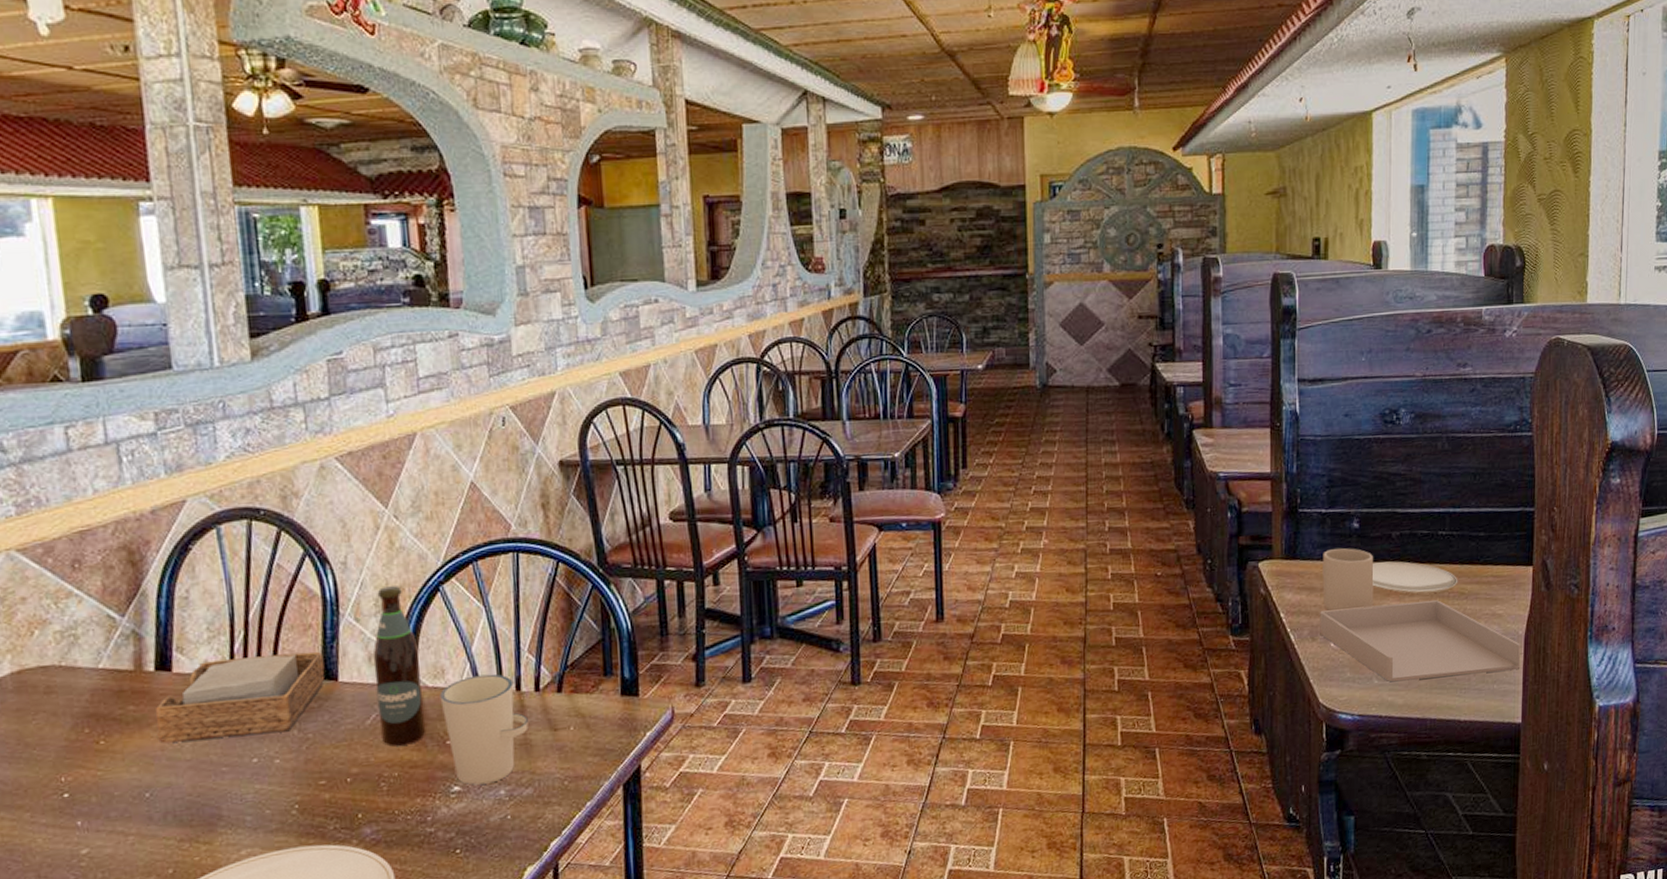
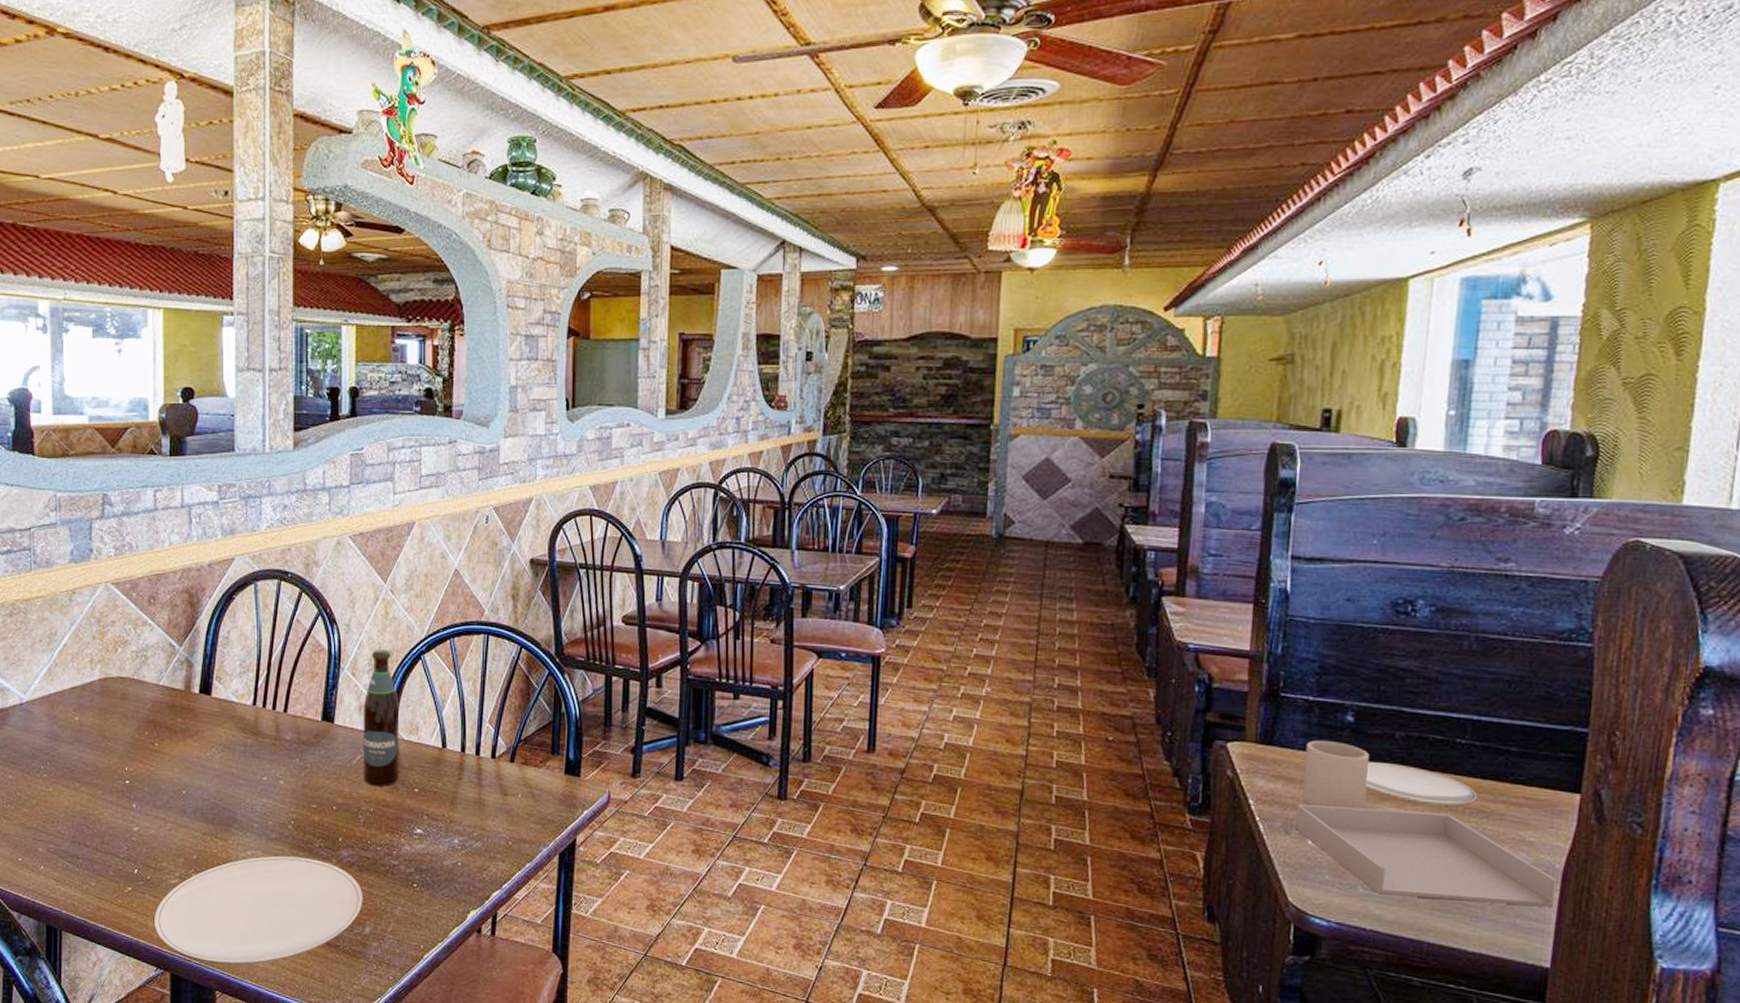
napkin holder: present [154,651,325,744] -> none [195,691,325,759]
cup: present [439,674,529,785] -> none [413,736,483,832]

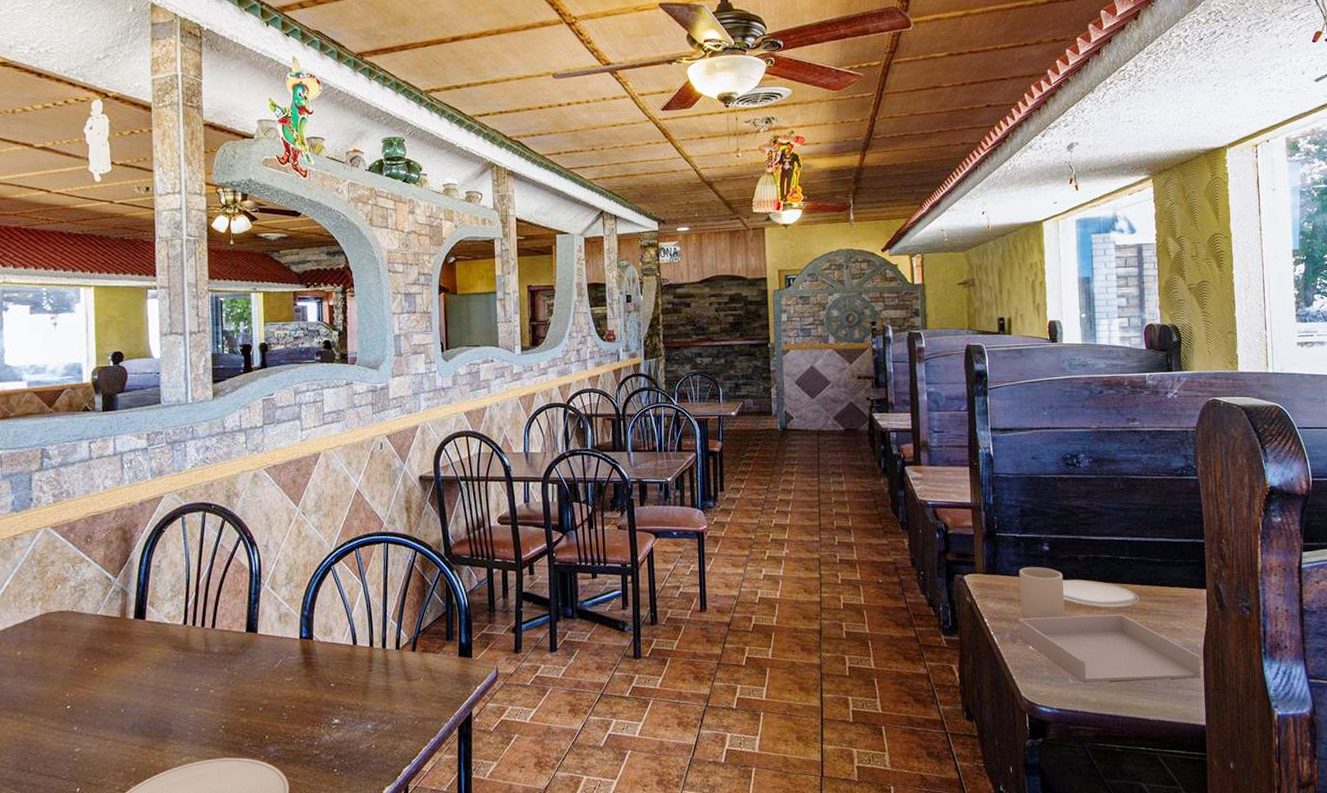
bottle: present [363,649,400,787] -> none [282,564,317,685]

